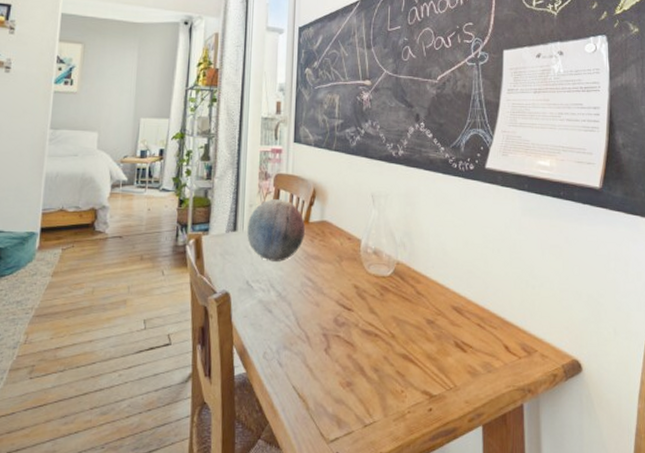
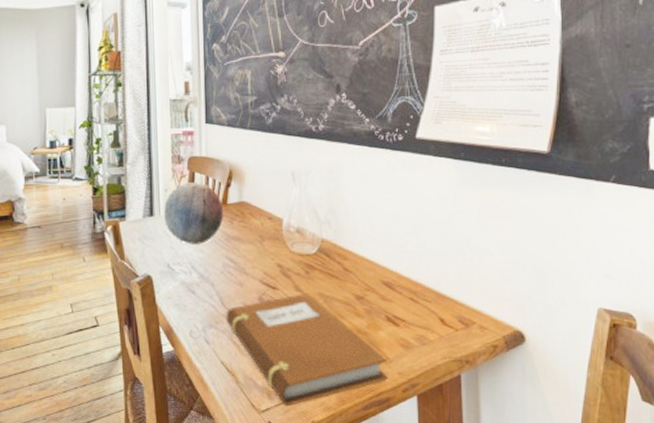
notebook: none [300,315,455,435] -> present [226,292,388,405]

